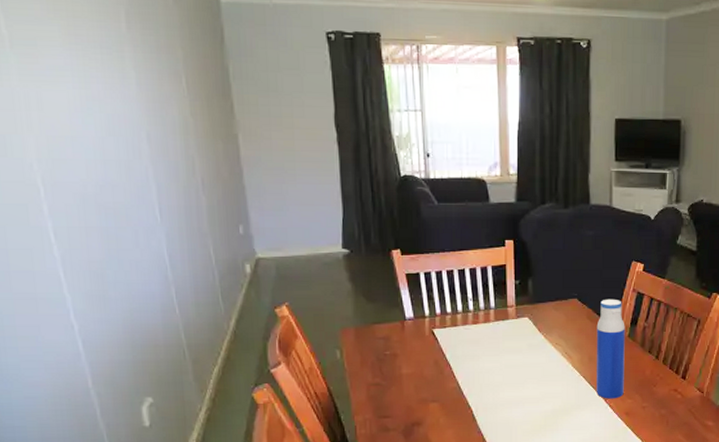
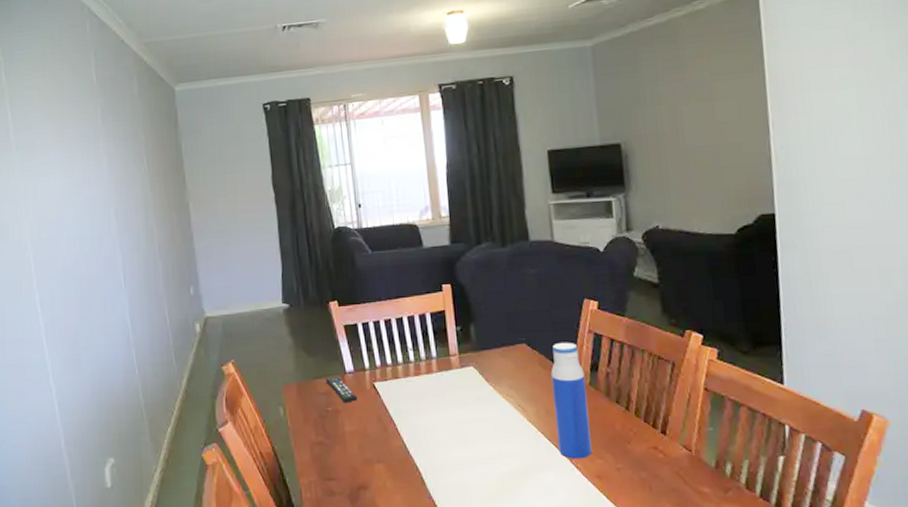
remote control: none [385,322,417,348] -> present [325,376,358,404]

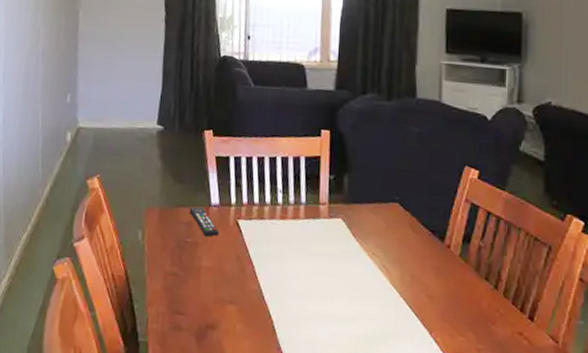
water bottle: present [550,342,592,459] -> none [419,207,456,333]

